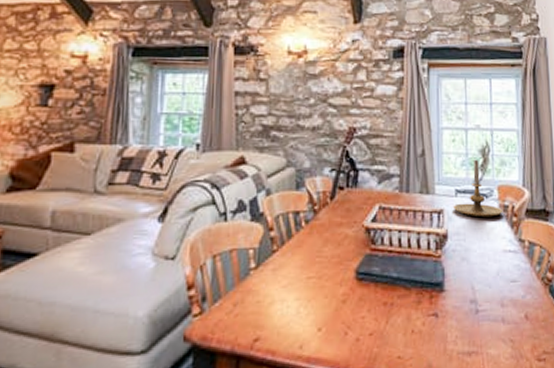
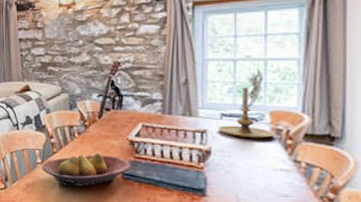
fruit bowl: none [256,246,367,300] -> present [41,152,132,187]

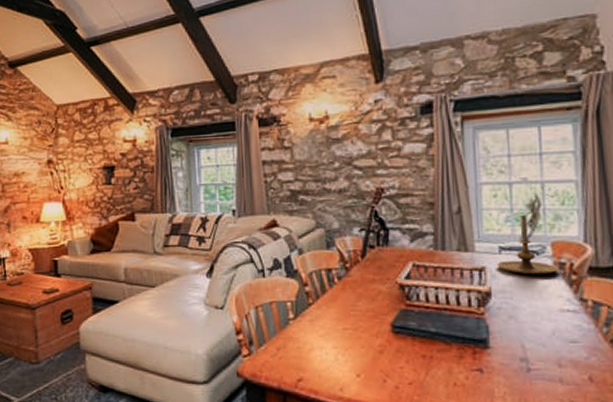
fruit bowl: present [41,152,132,187] -> none [294,301,403,347]

